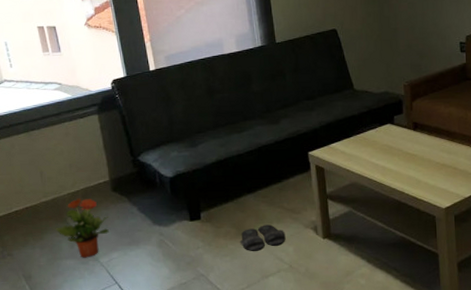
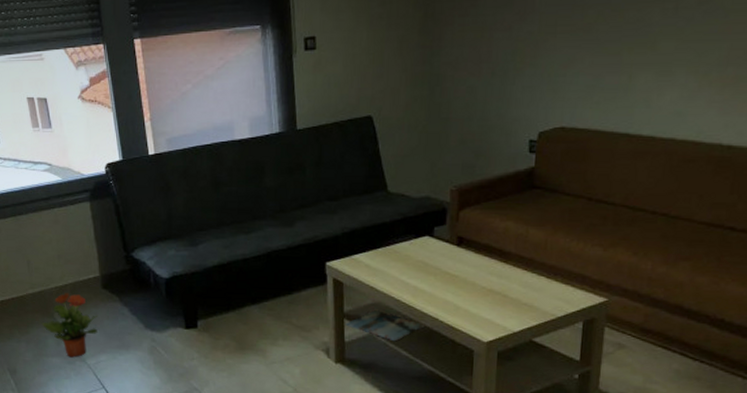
slippers: present [240,224,286,251] -> none [239,341,292,369]
magazine: none [328,189,395,215] -> present [345,310,425,342]

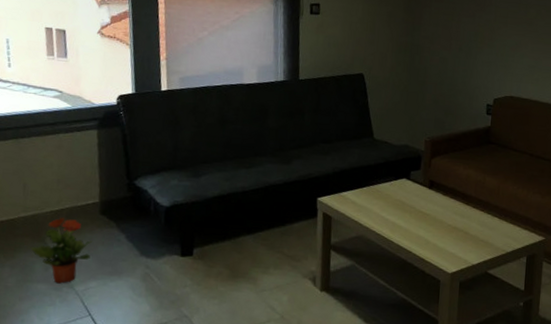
magazine: present [345,310,425,342] -> none [331,243,401,272]

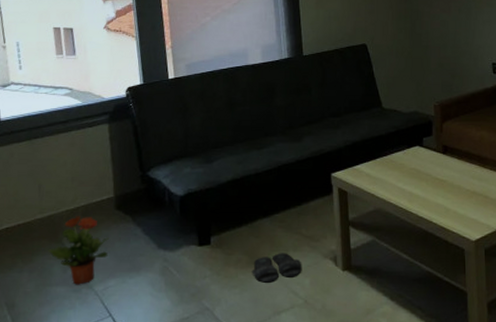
slippers: none [231,269,282,297] -> present [251,253,302,283]

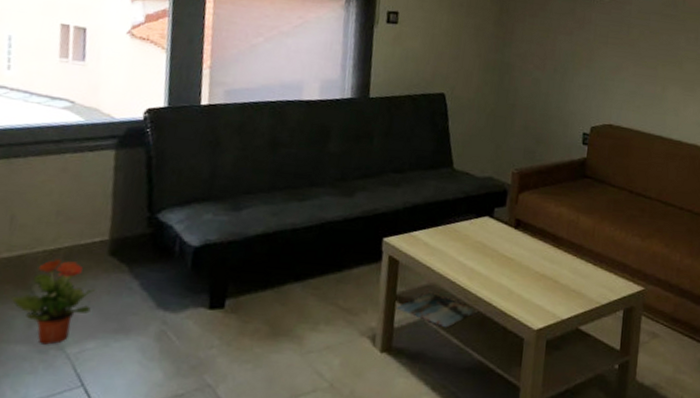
slippers: present [251,253,302,283] -> none [270,325,333,360]
magazine: none [350,216,421,246] -> present [396,293,479,328]

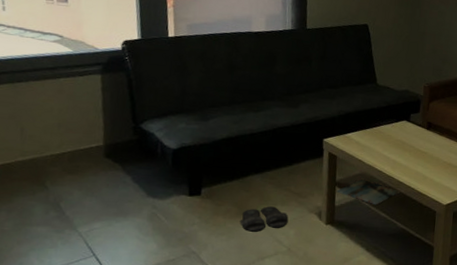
potted plant: present [11,258,96,345] -> none [29,161,97,226]
slippers: none [270,325,333,360] -> present [239,206,289,232]

